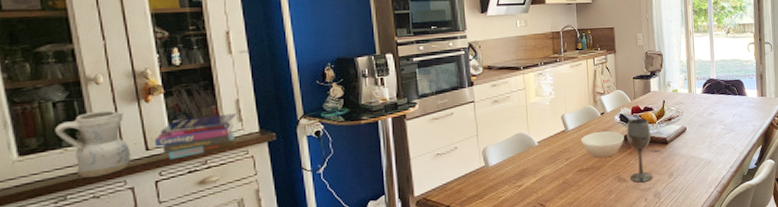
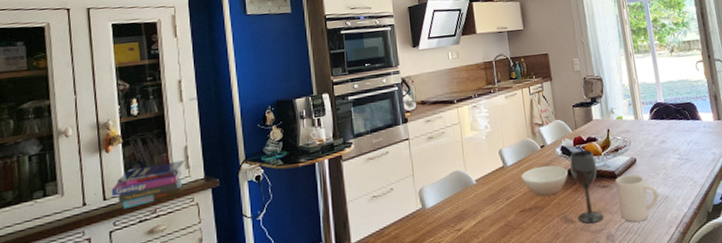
ceramic pitcher: present [55,110,130,178] -> none [28,161,90,229]
mug: none [666,141,703,183] -> present [615,174,659,223]

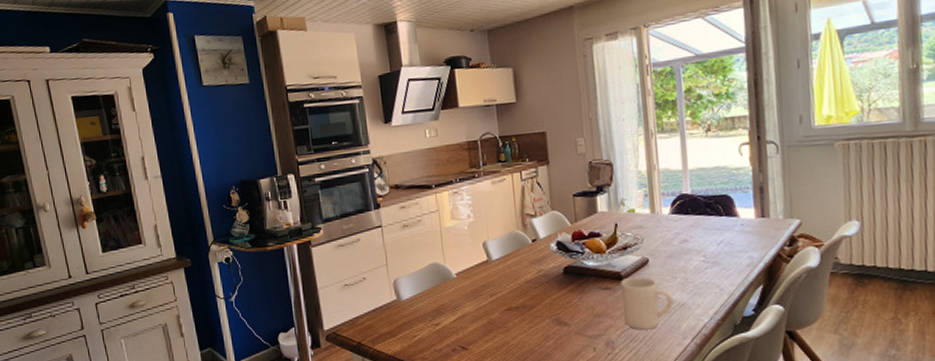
books: present [111,160,186,210] -> none [91,239,157,284]
soup bowl: present [521,165,568,197] -> none [507,262,563,296]
wine glass: present [569,149,604,224] -> none [565,246,603,328]

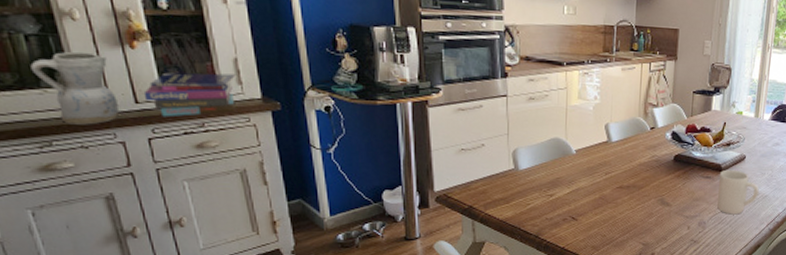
ceramic pitcher: none [18,236,75,298] -> present [30,51,119,125]
books: none [91,239,157,284] -> present [143,72,237,117]

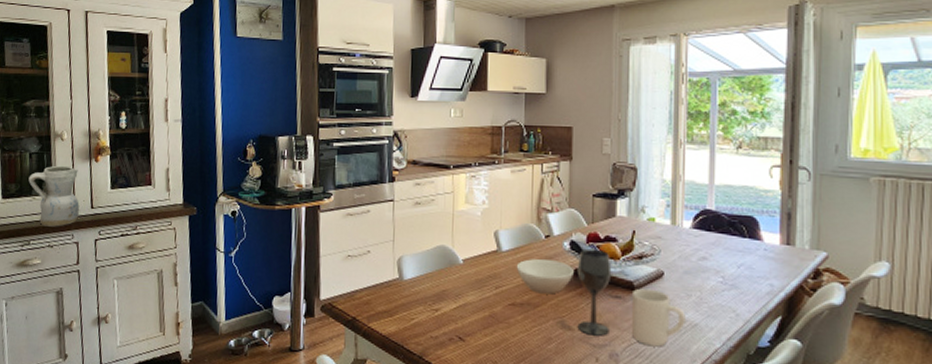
books: present [143,72,237,117] -> none [98,181,167,221]
soup bowl: none [624,148,674,178] -> present [516,259,574,295]
wine glass: none [674,138,705,209] -> present [577,248,612,336]

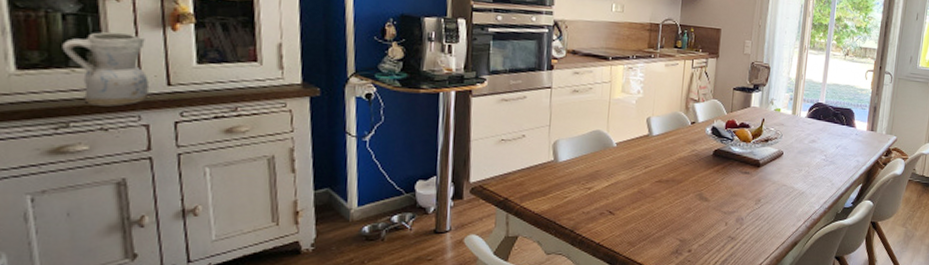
soup bowl: present [516,259,574,295] -> none [664,142,713,172]
wine glass: present [577,248,612,336] -> none [712,133,744,205]
mug: present [631,288,685,347] -> none [755,165,796,211]

